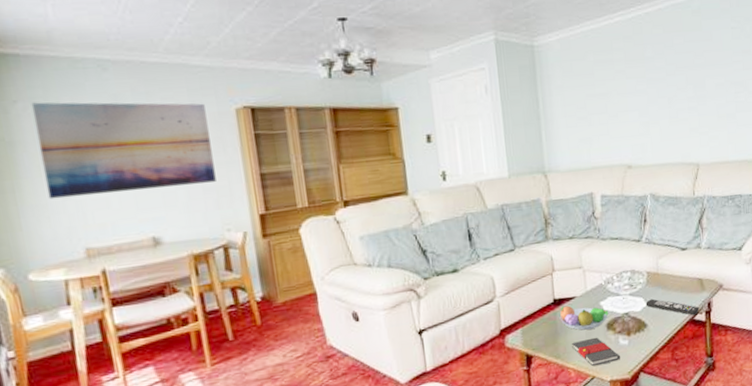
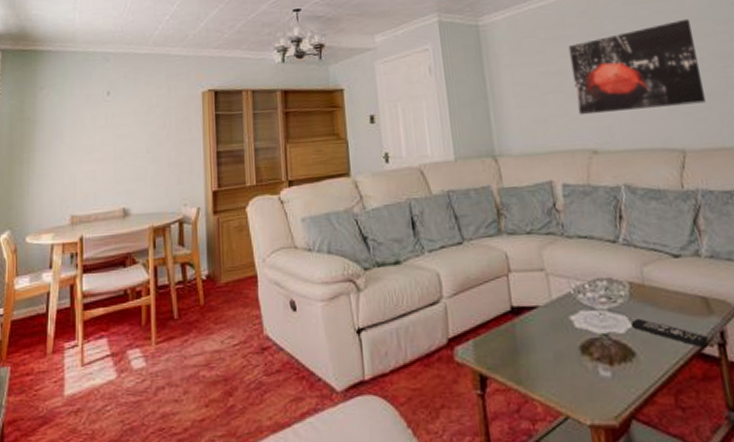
wall art: present [31,102,216,199] -> none [52,87,180,170]
fruit bowl: present [559,305,609,330] -> none [519,316,582,351]
book: present [571,337,620,367] -> none [535,362,602,402]
wall art: none [613,48,719,135] -> present [568,18,706,116]

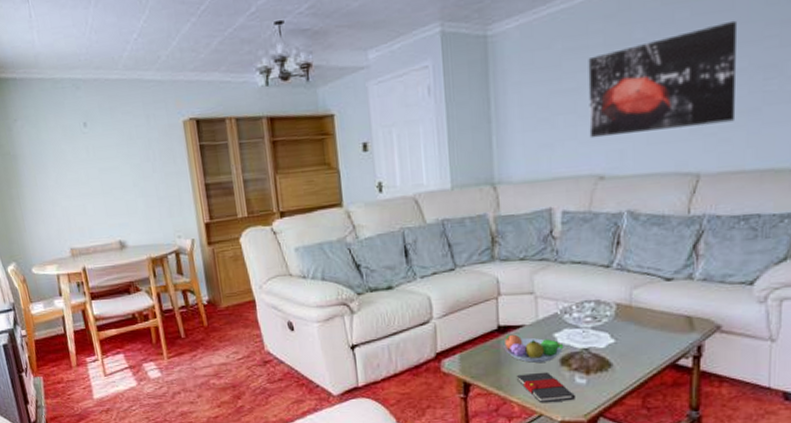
fruit bowl: none [519,316,582,351] -> present [503,334,564,363]
book: none [535,362,602,402] -> present [516,372,575,404]
remote control: present [630,318,709,348] -> none [612,335,685,360]

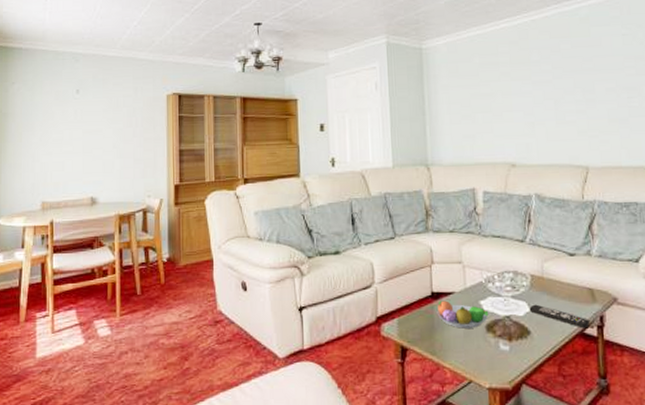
book: present [516,372,575,404] -> none [448,338,500,370]
wall art: present [588,20,736,139] -> none [499,53,610,133]
remote control: none [612,335,685,360] -> present [529,304,590,329]

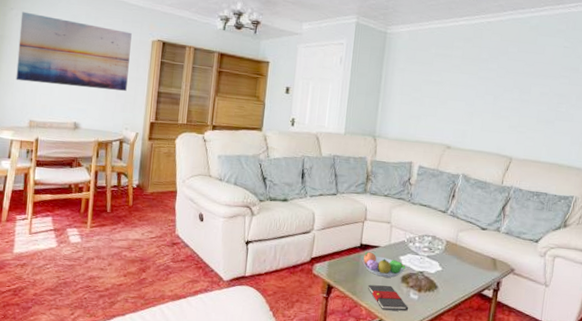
wall art: none [23,84,145,160] -> present [16,11,132,91]
book: none [448,338,500,370] -> present [367,284,408,311]
remote control: present [529,304,590,329] -> none [439,265,489,290]

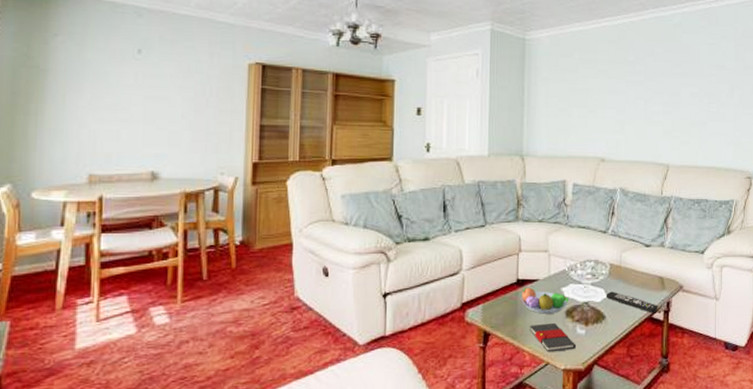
wall art: present [16,11,132,91] -> none [66,37,221,128]
remote control: none [439,265,489,290] -> present [606,291,658,313]

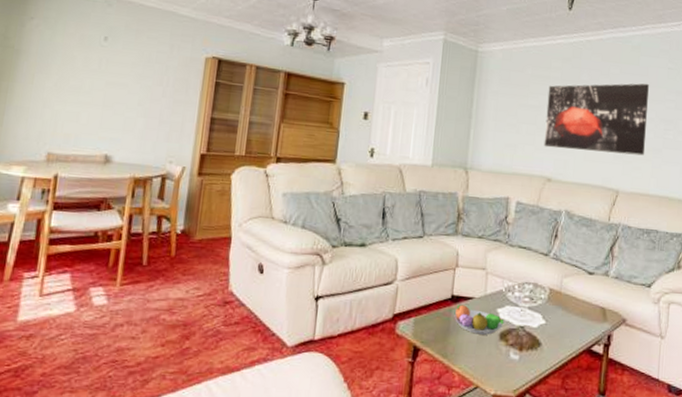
book: present [529,322,576,353] -> none [460,344,508,376]
wall art: none [595,59,691,130] -> present [544,83,649,156]
remote control: present [606,291,658,313] -> none [543,317,598,346]

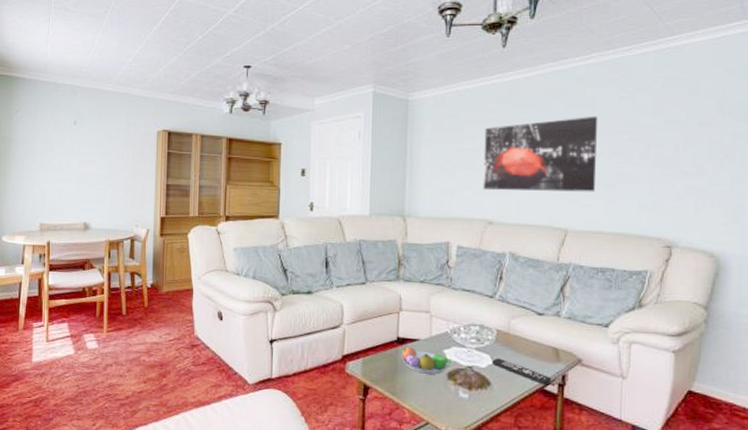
remote control: none [543,317,598,346] -> present [491,358,552,385]

